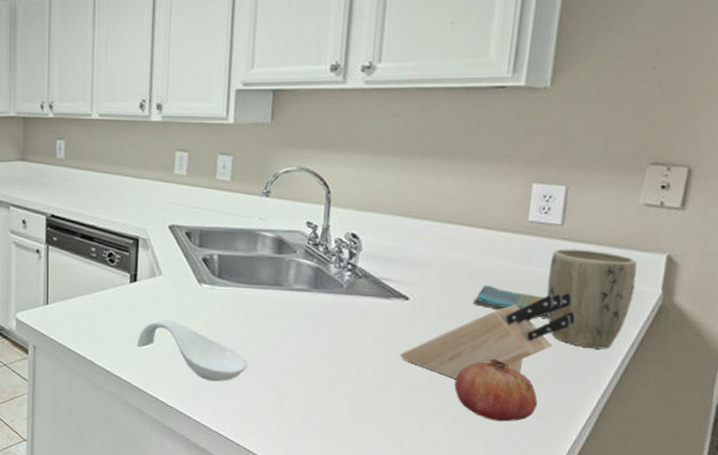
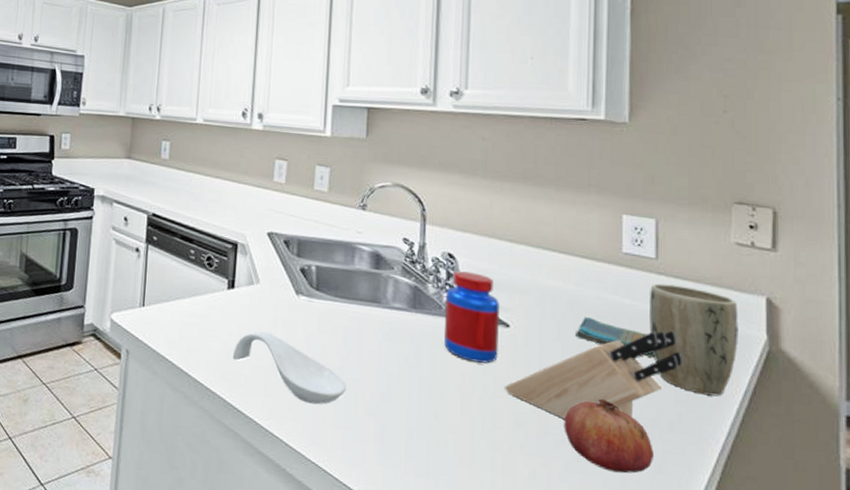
jar: none [344,250,401,334] -> present [444,271,500,364]

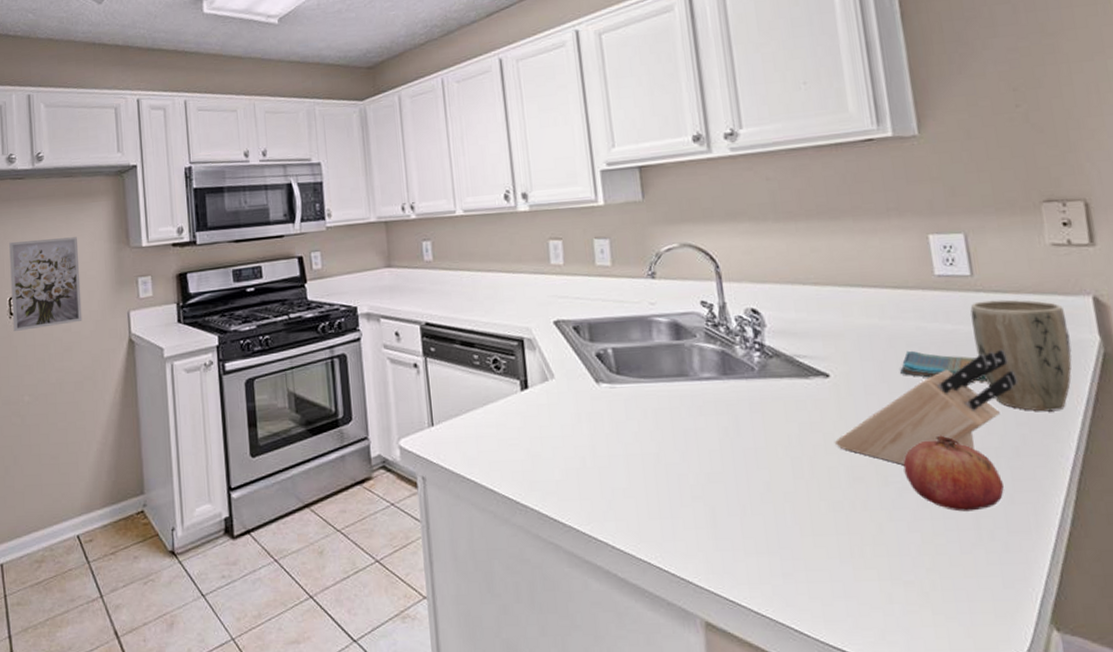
spoon rest: present [232,331,347,405] -> none [538,429,667,499]
jar: present [444,271,500,364] -> none [756,325,823,421]

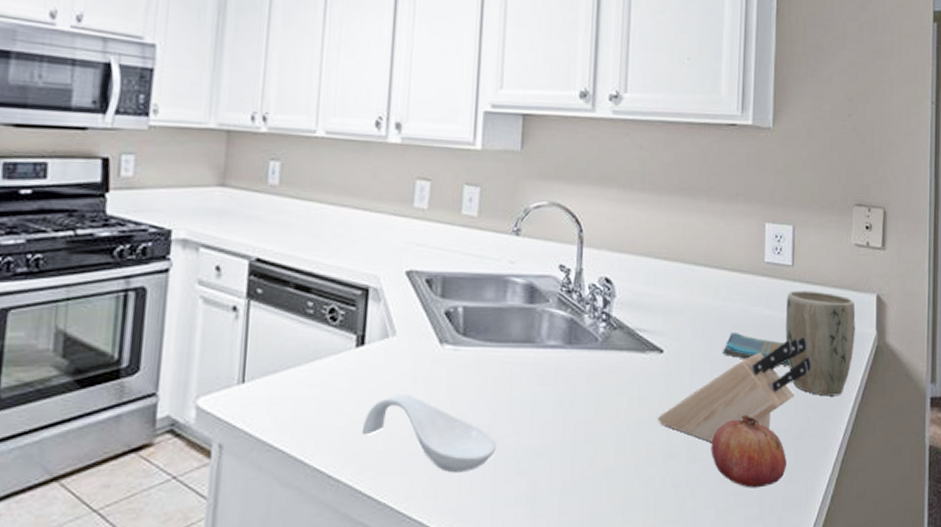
spoon rest: none [538,429,667,499] -> present [361,394,497,473]

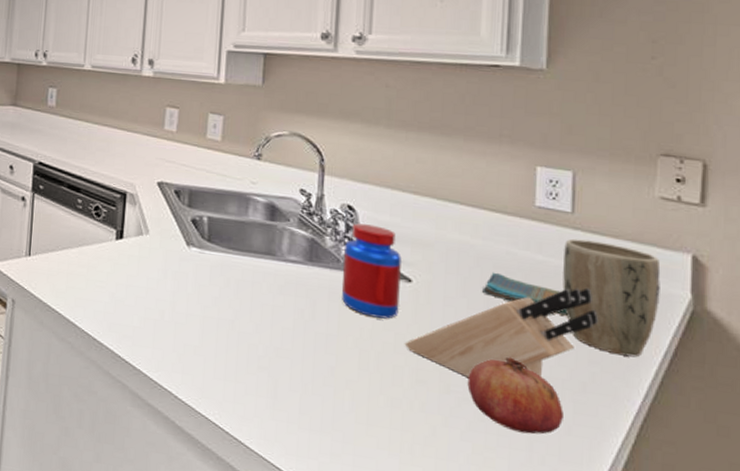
spoon rest: present [361,394,497,473] -> none [120,282,239,358]
jar: none [599,297,654,395] -> present [341,223,402,319]

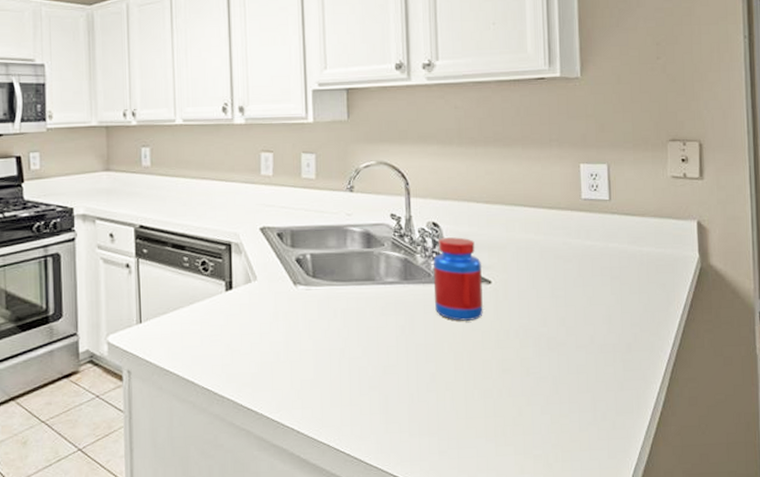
knife block: present [404,287,599,377] -> none [490,262,636,358]
fruit: present [467,356,563,435] -> none [542,333,617,397]
dish towel: present [481,272,568,316] -> none [546,262,613,290]
plant pot: present [562,238,661,357] -> none [606,221,677,315]

